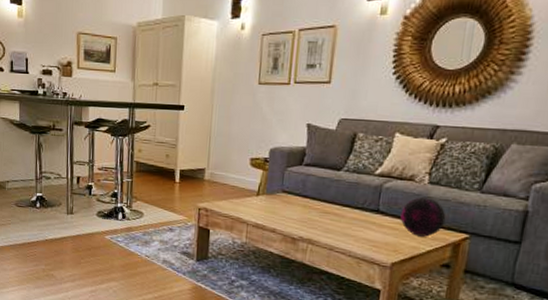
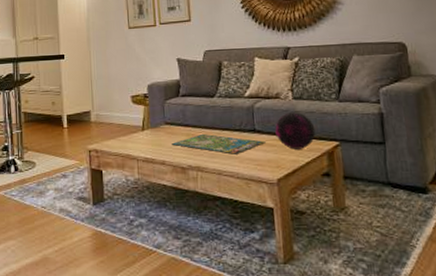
board game: none [286,206,388,233] -> present [172,133,266,154]

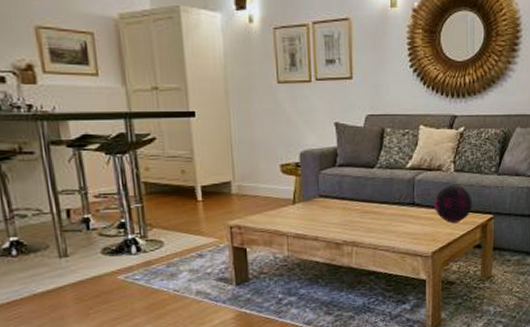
board game: present [172,133,266,154] -> none [326,207,424,229]

